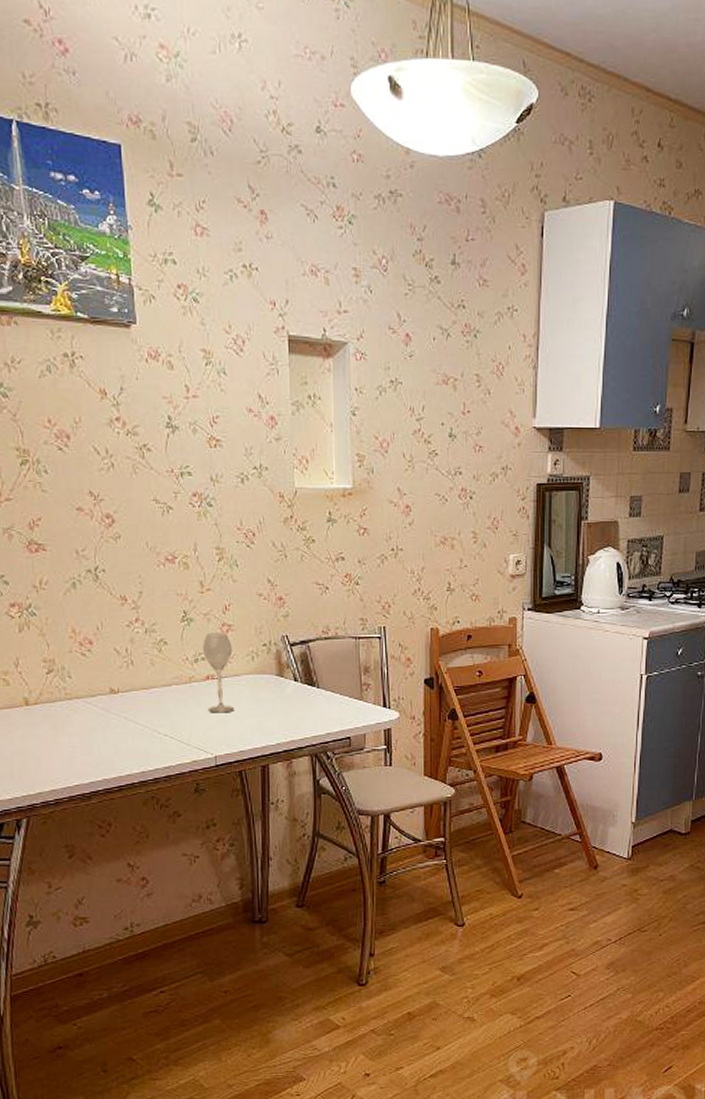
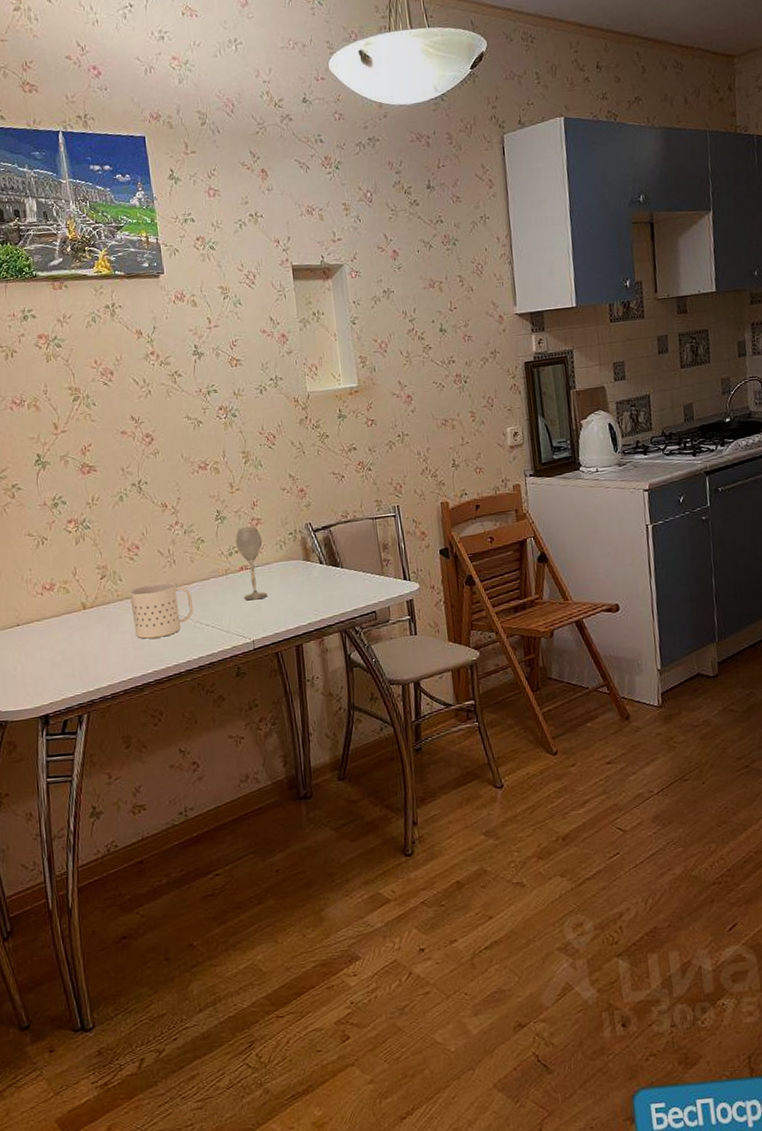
mug: none [79,684,152,744] -> present [129,582,194,639]

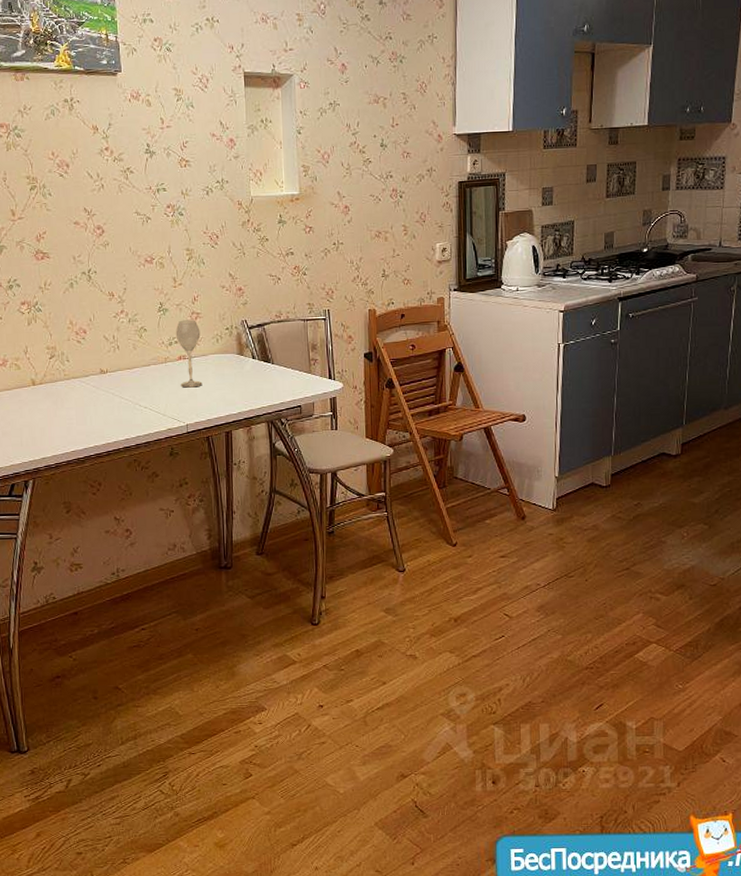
mug: present [129,582,194,639] -> none [76,365,134,416]

